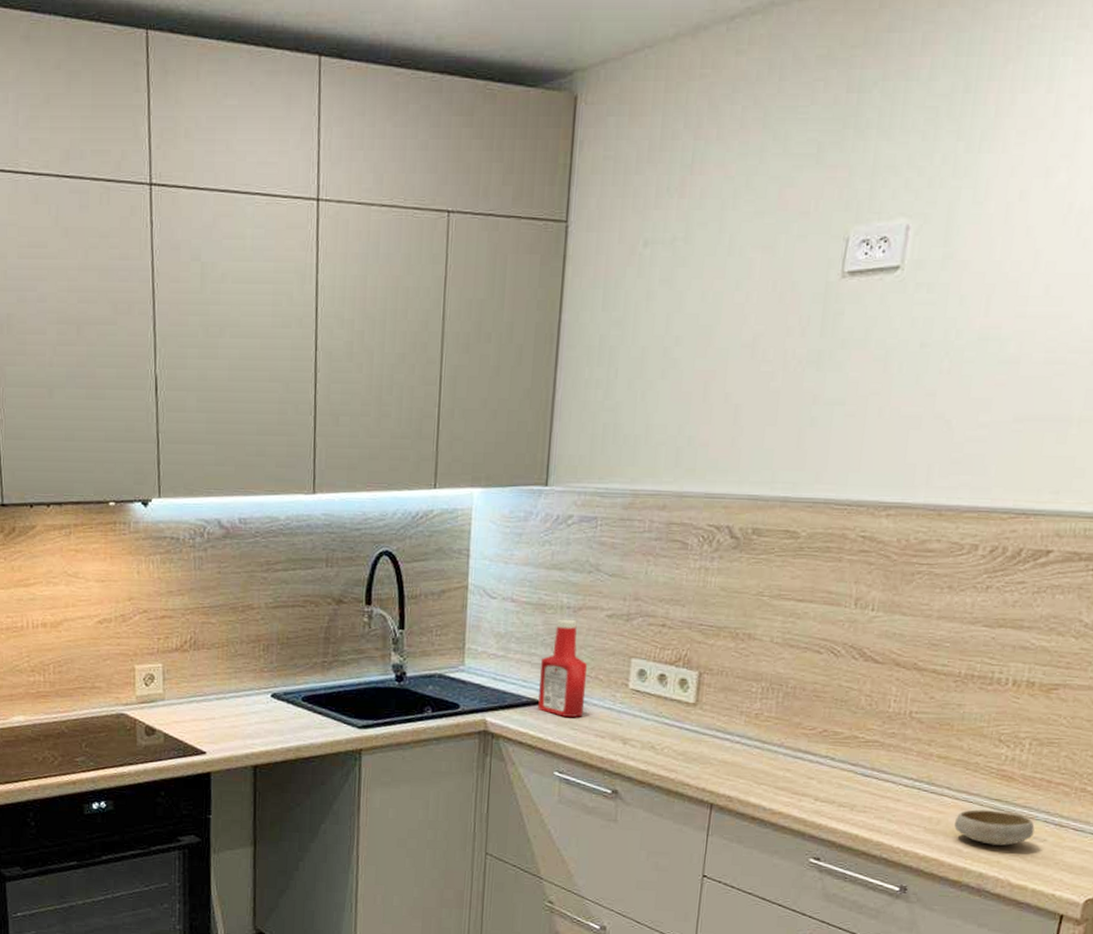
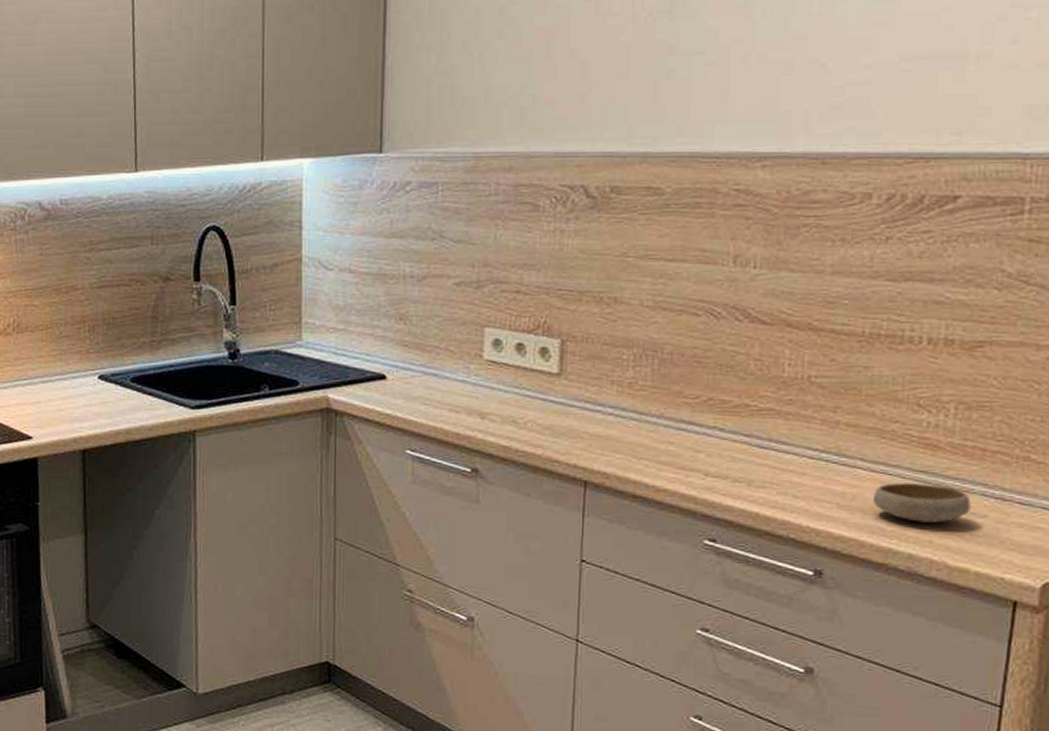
ketchup bottle: present [538,619,587,717] -> none [384,289,436,391]

